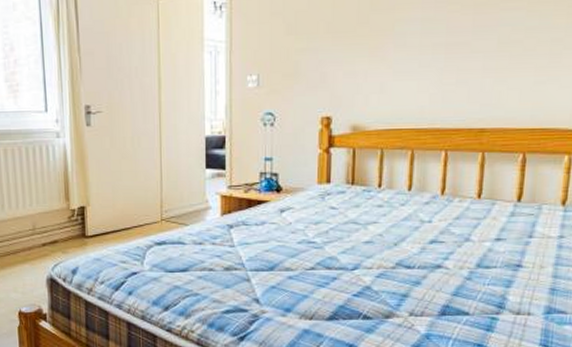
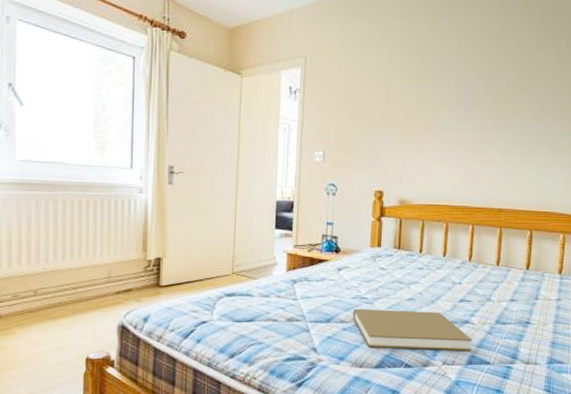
book: none [300,254,447,300] -> present [353,308,473,351]

